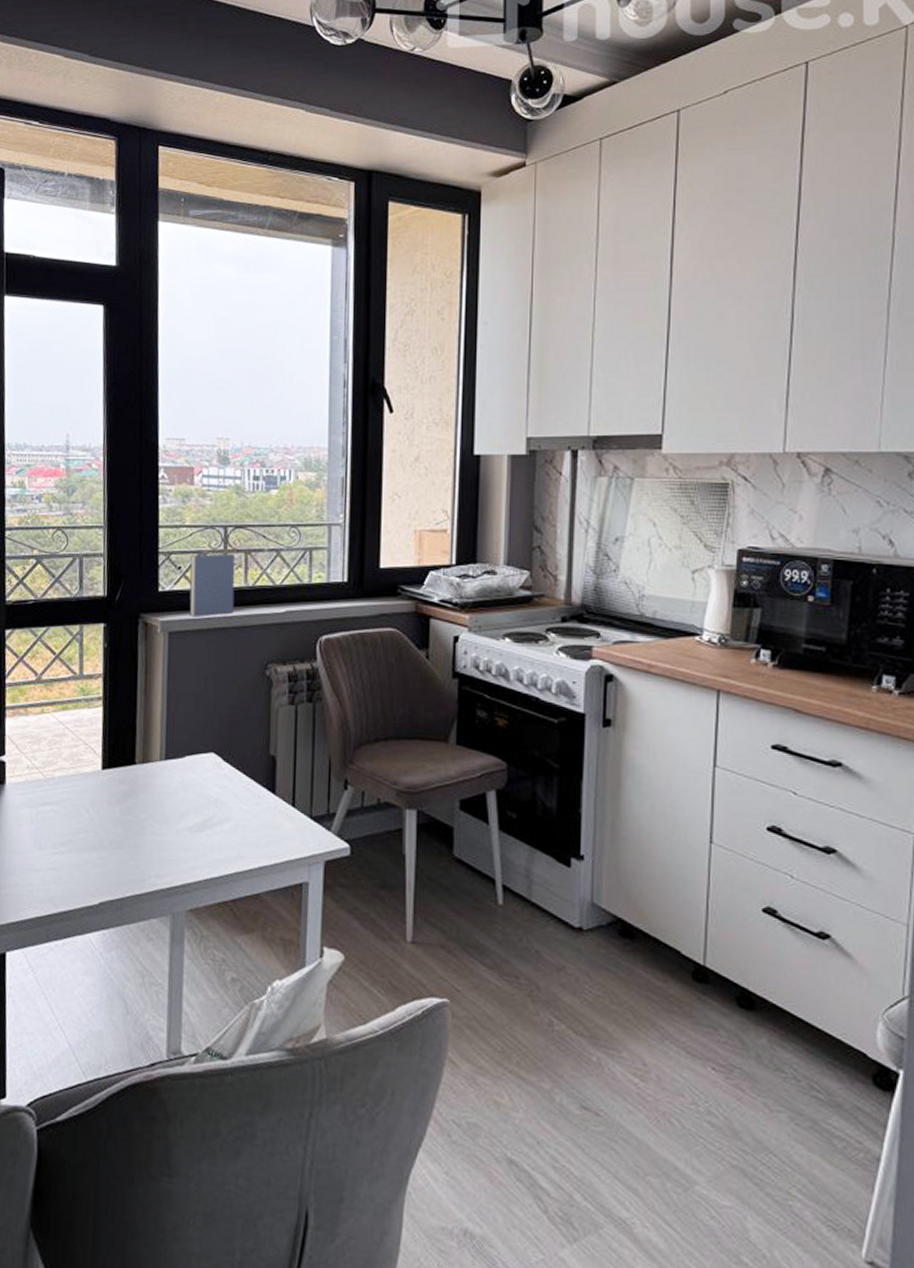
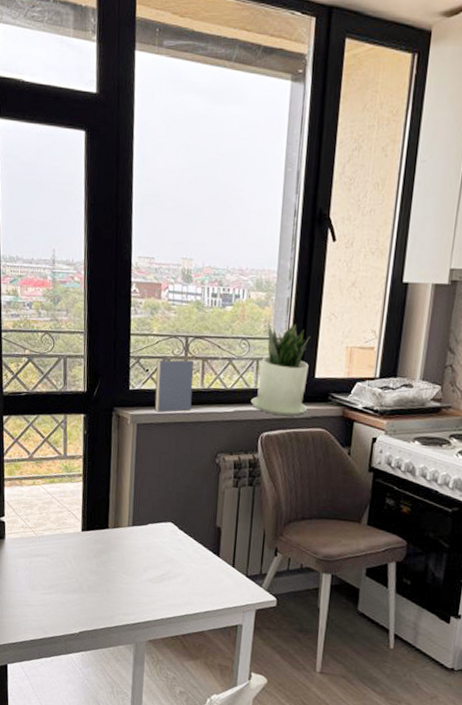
planter: none [304,506,373,614] -> present [250,323,310,416]

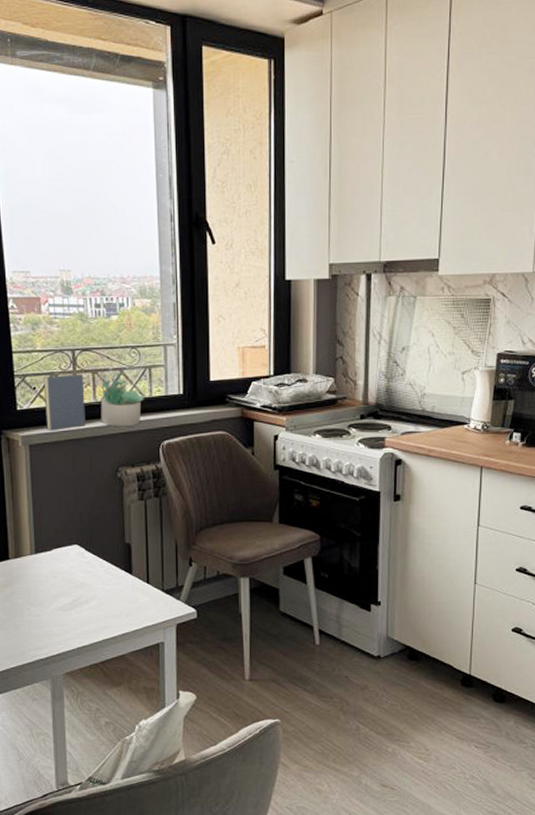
succulent plant: none [206,361,249,416] -> present [100,372,144,427]
planter: present [250,323,310,416] -> none [147,328,206,421]

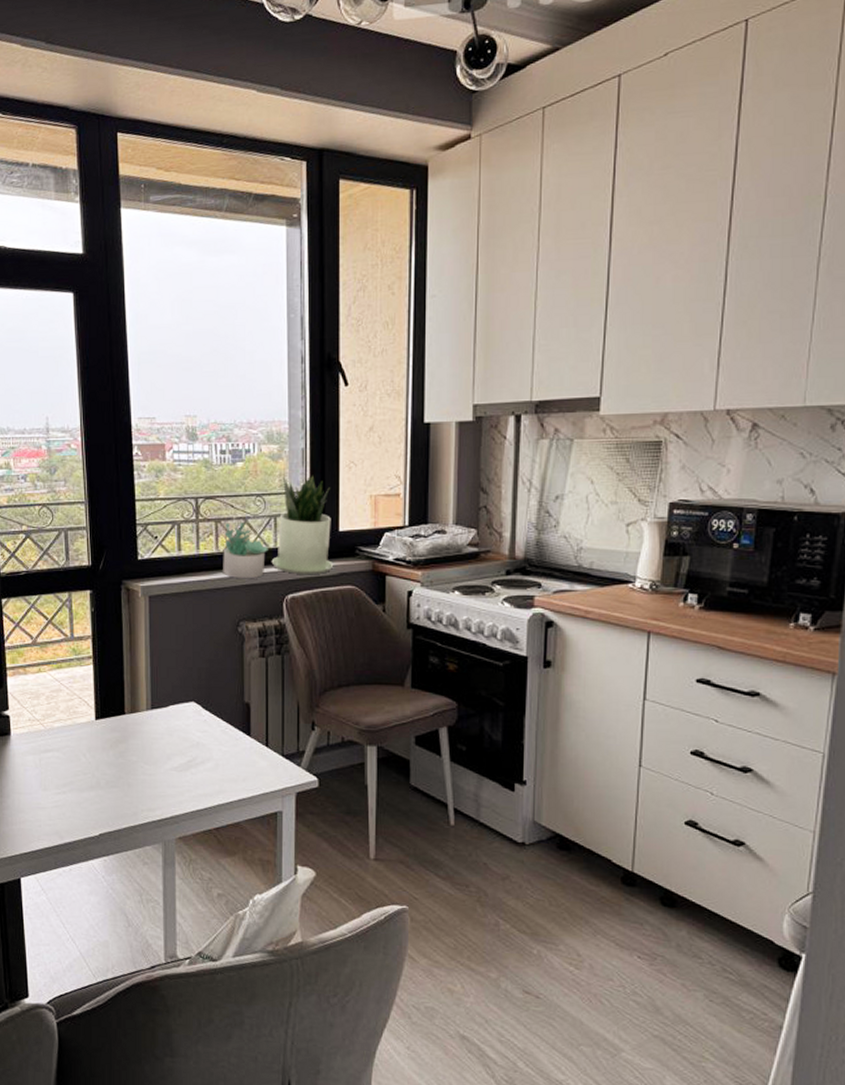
book: present [43,374,86,431] -> none [165,523,207,582]
planter: none [147,328,206,421] -> present [271,475,334,574]

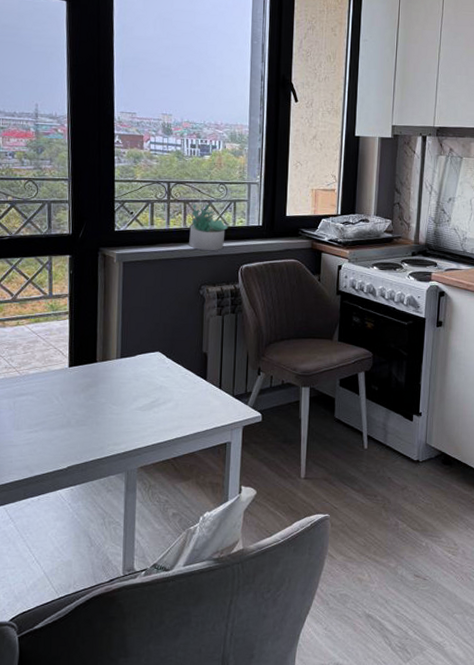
planter: present [271,475,334,574] -> none [230,170,281,249]

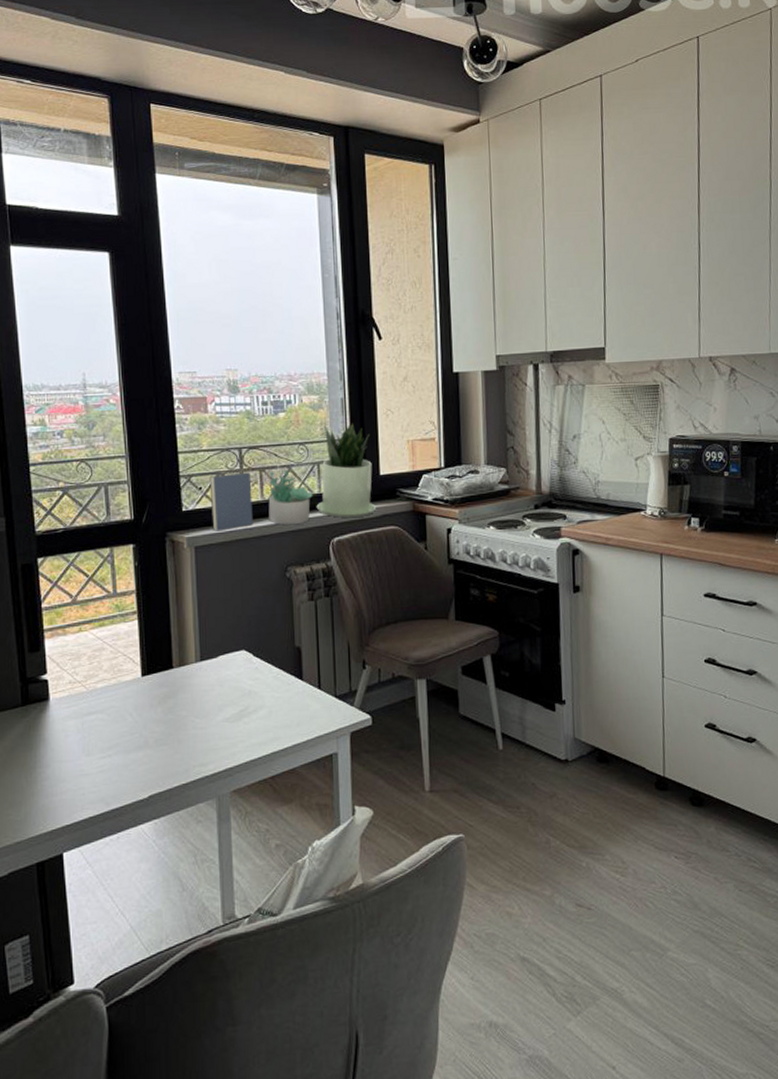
book: none [139,202,176,251] -> present [209,472,253,531]
planter: none [230,170,281,249] -> present [316,423,377,518]

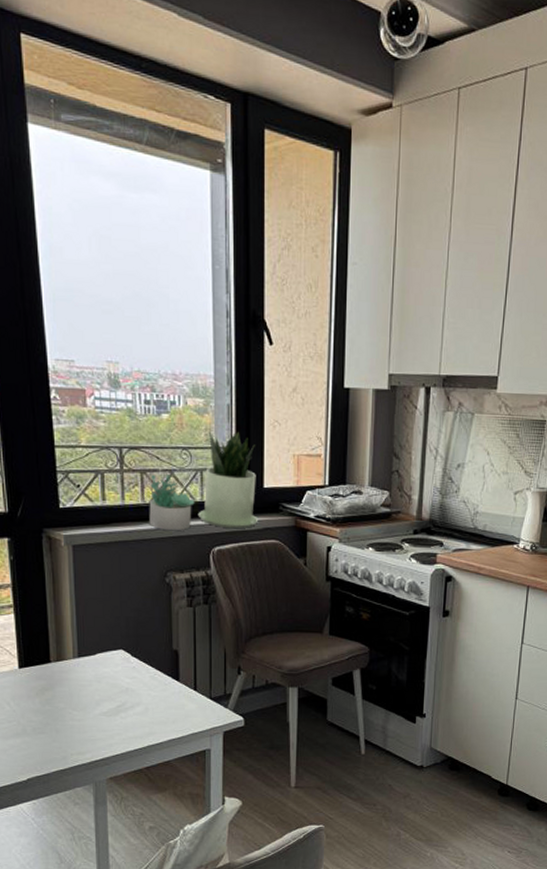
book: present [209,472,253,531] -> none [88,473,133,532]

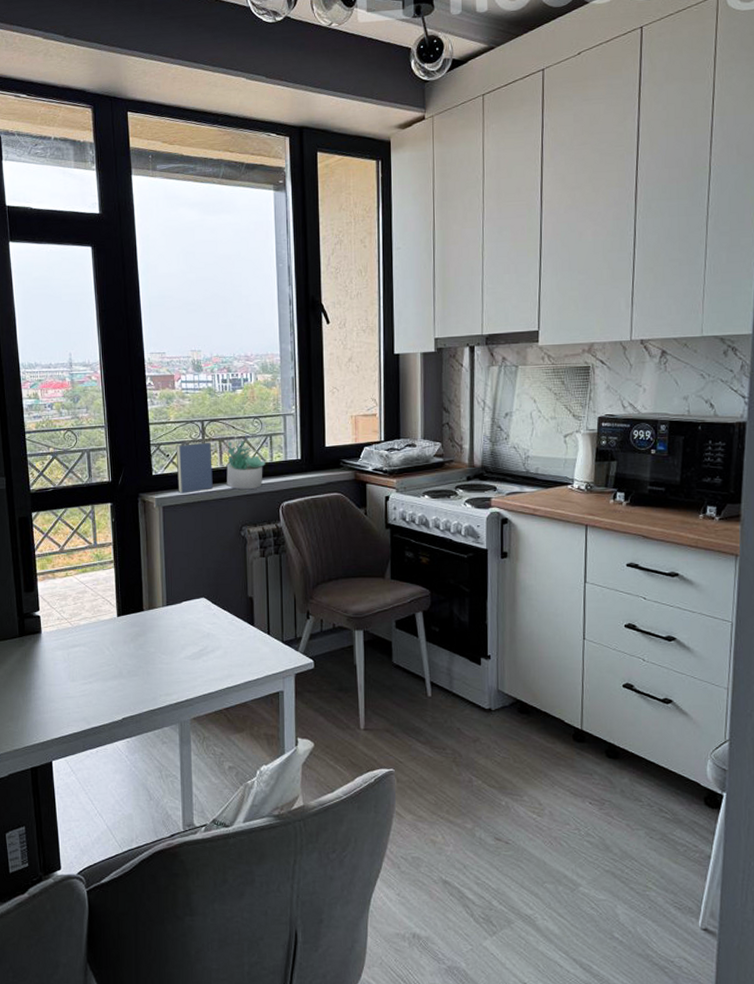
book: none [88,473,133,532] -> present [176,442,213,494]
planter: present [198,431,259,528] -> none [268,399,322,484]

